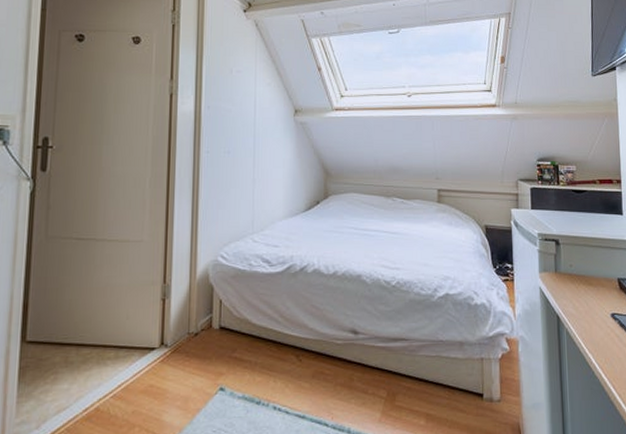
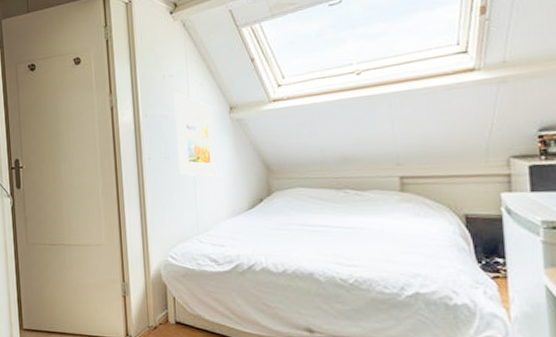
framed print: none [238,89,278,175] -> present [174,93,218,176]

